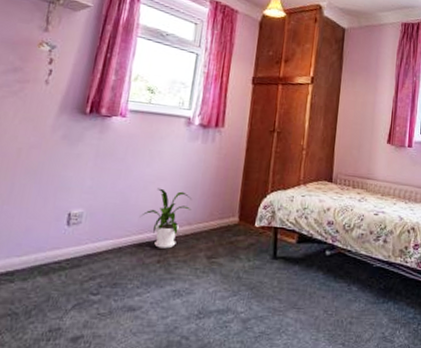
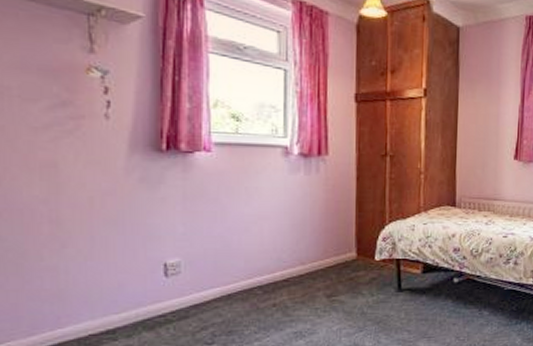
house plant: present [139,188,191,249] -> none [246,228,302,291]

